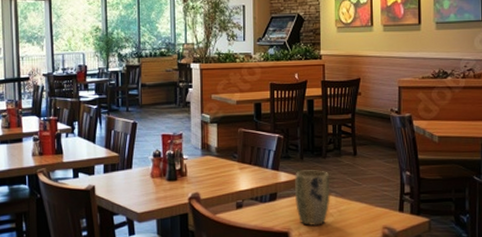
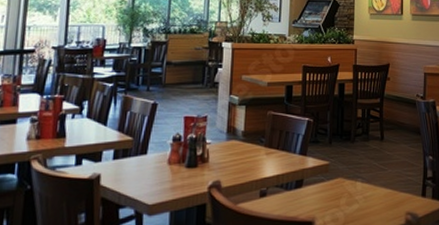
plant pot: present [294,170,330,226] -> none [321,155,357,214]

